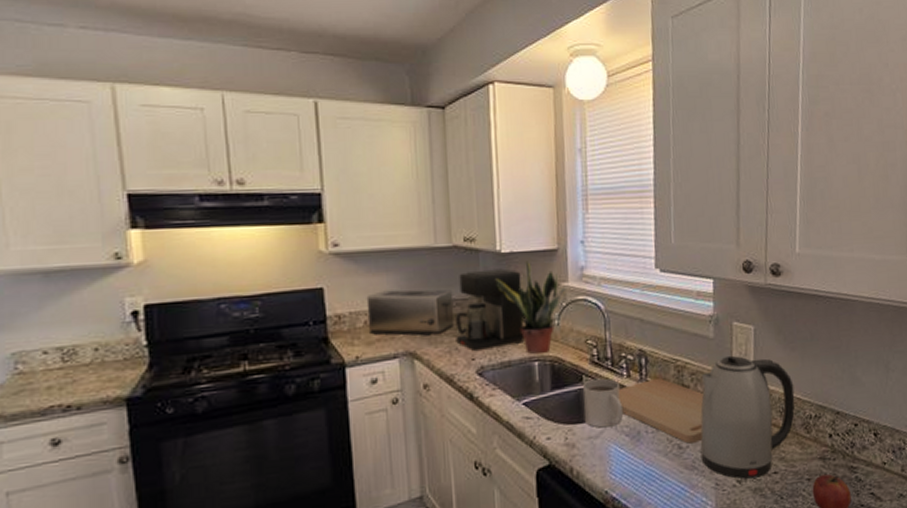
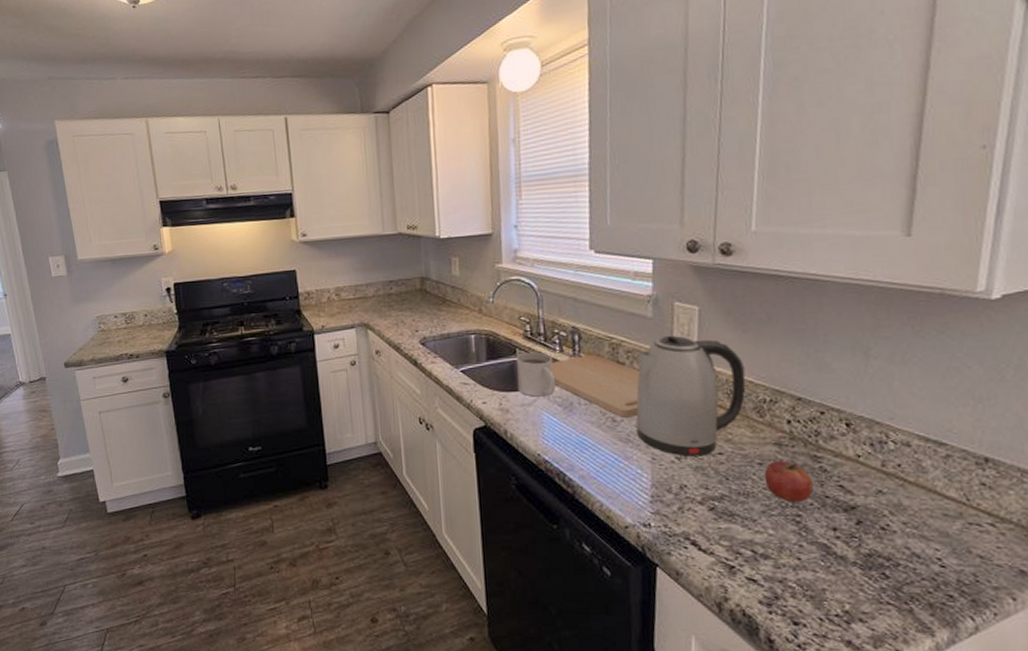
toaster: present [366,289,455,336] -> none [329,270,401,310]
coffee maker: present [456,268,525,352] -> none [402,252,462,325]
potted plant: present [495,261,568,355] -> none [435,245,502,329]

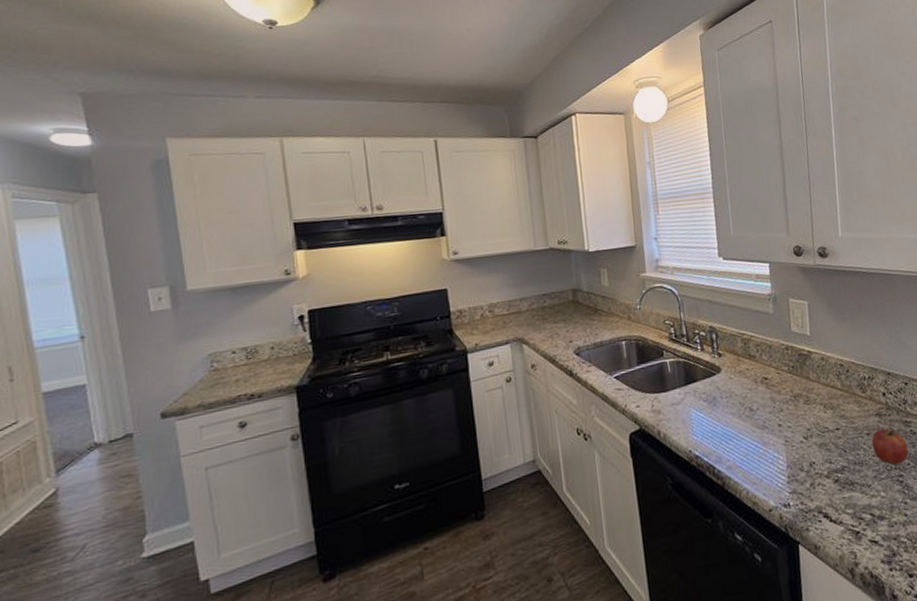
mug: present [516,352,557,397] -> none [664,352,701,396]
cutting board: present [551,354,640,418] -> none [694,350,770,406]
kettle: present [635,335,746,457] -> none [766,327,850,435]

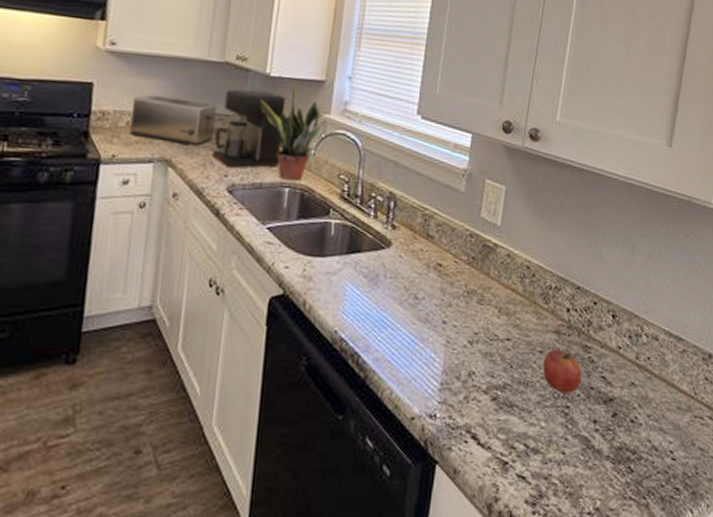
toaster: none [481,284,554,325] -> present [129,94,218,147]
coffee maker: none [555,264,613,336] -> present [212,89,286,169]
potted plant: none [585,257,646,336] -> present [260,87,329,182]

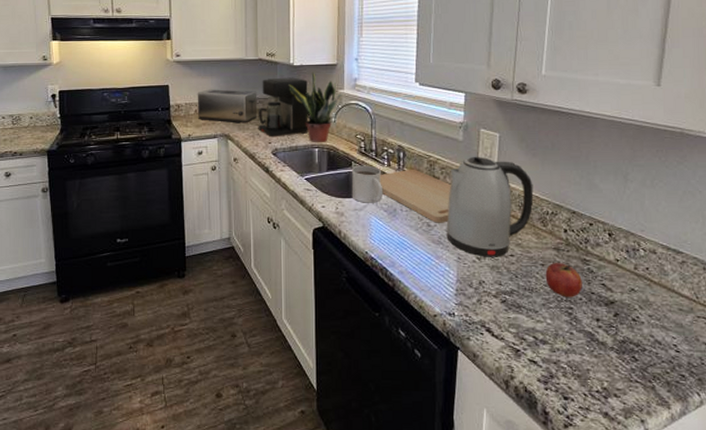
mug: none [324,214,366,266] -> present [351,165,384,203]
cutting board: none [362,223,447,295] -> present [380,169,451,223]
kettle: none [435,212,538,341] -> present [446,156,534,257]

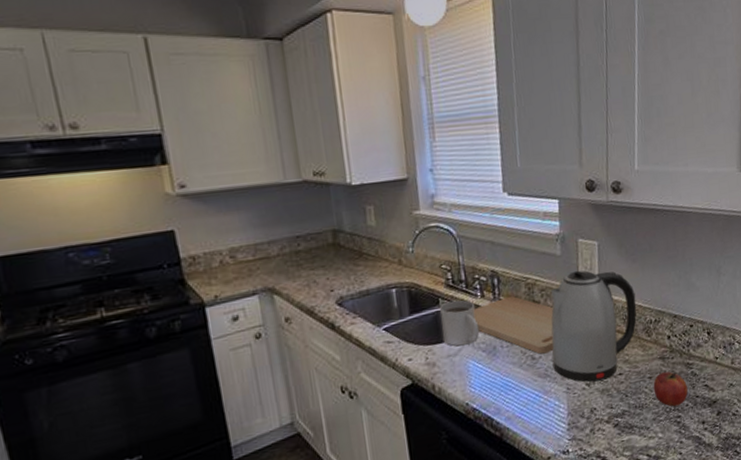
toaster: present [197,89,258,123] -> none [219,224,311,274]
coffee maker: present [258,77,309,138] -> none [311,200,381,284]
potted plant: present [288,72,343,143] -> none [348,191,420,283]

